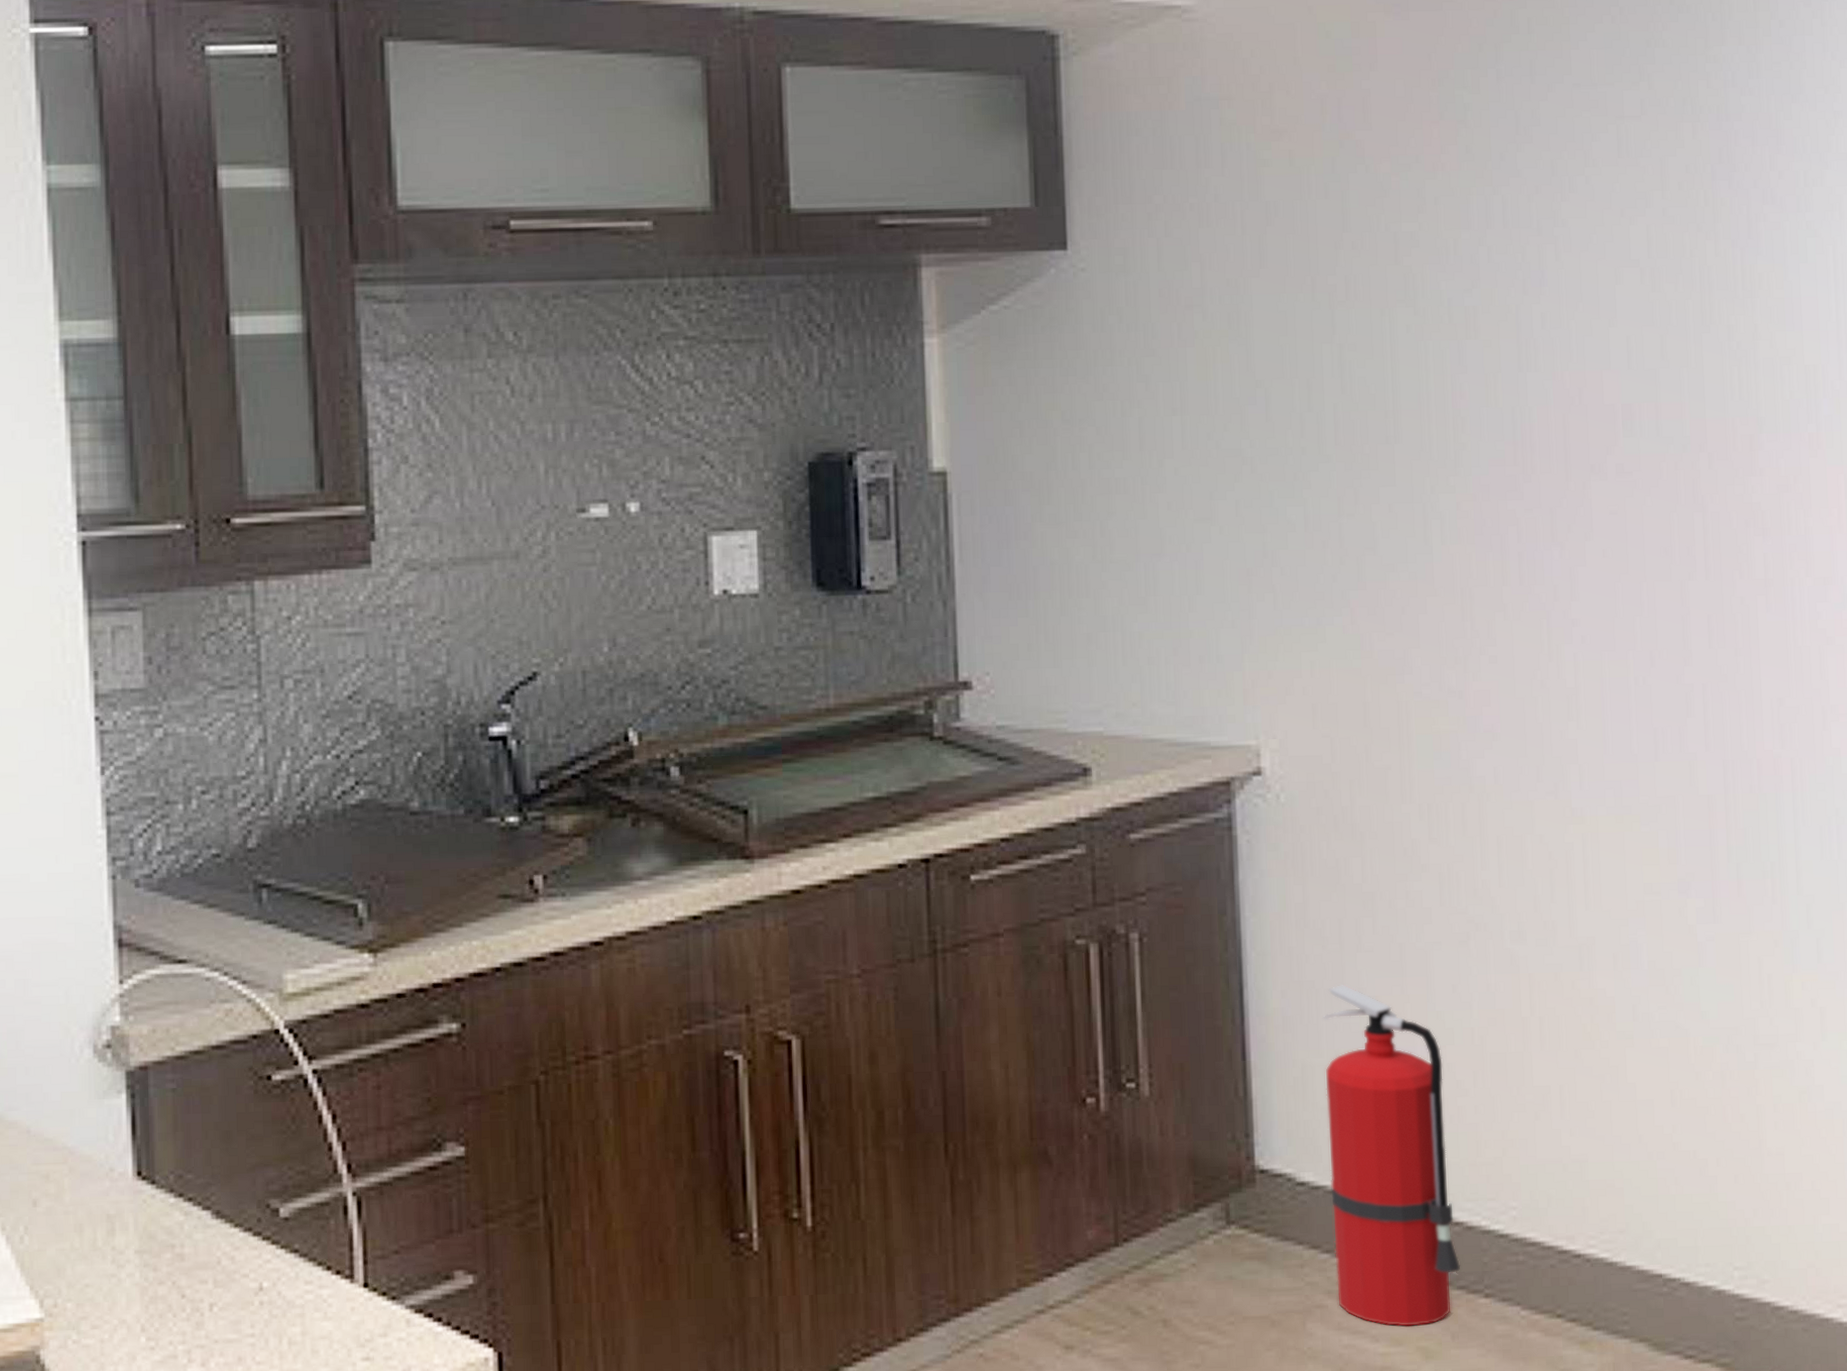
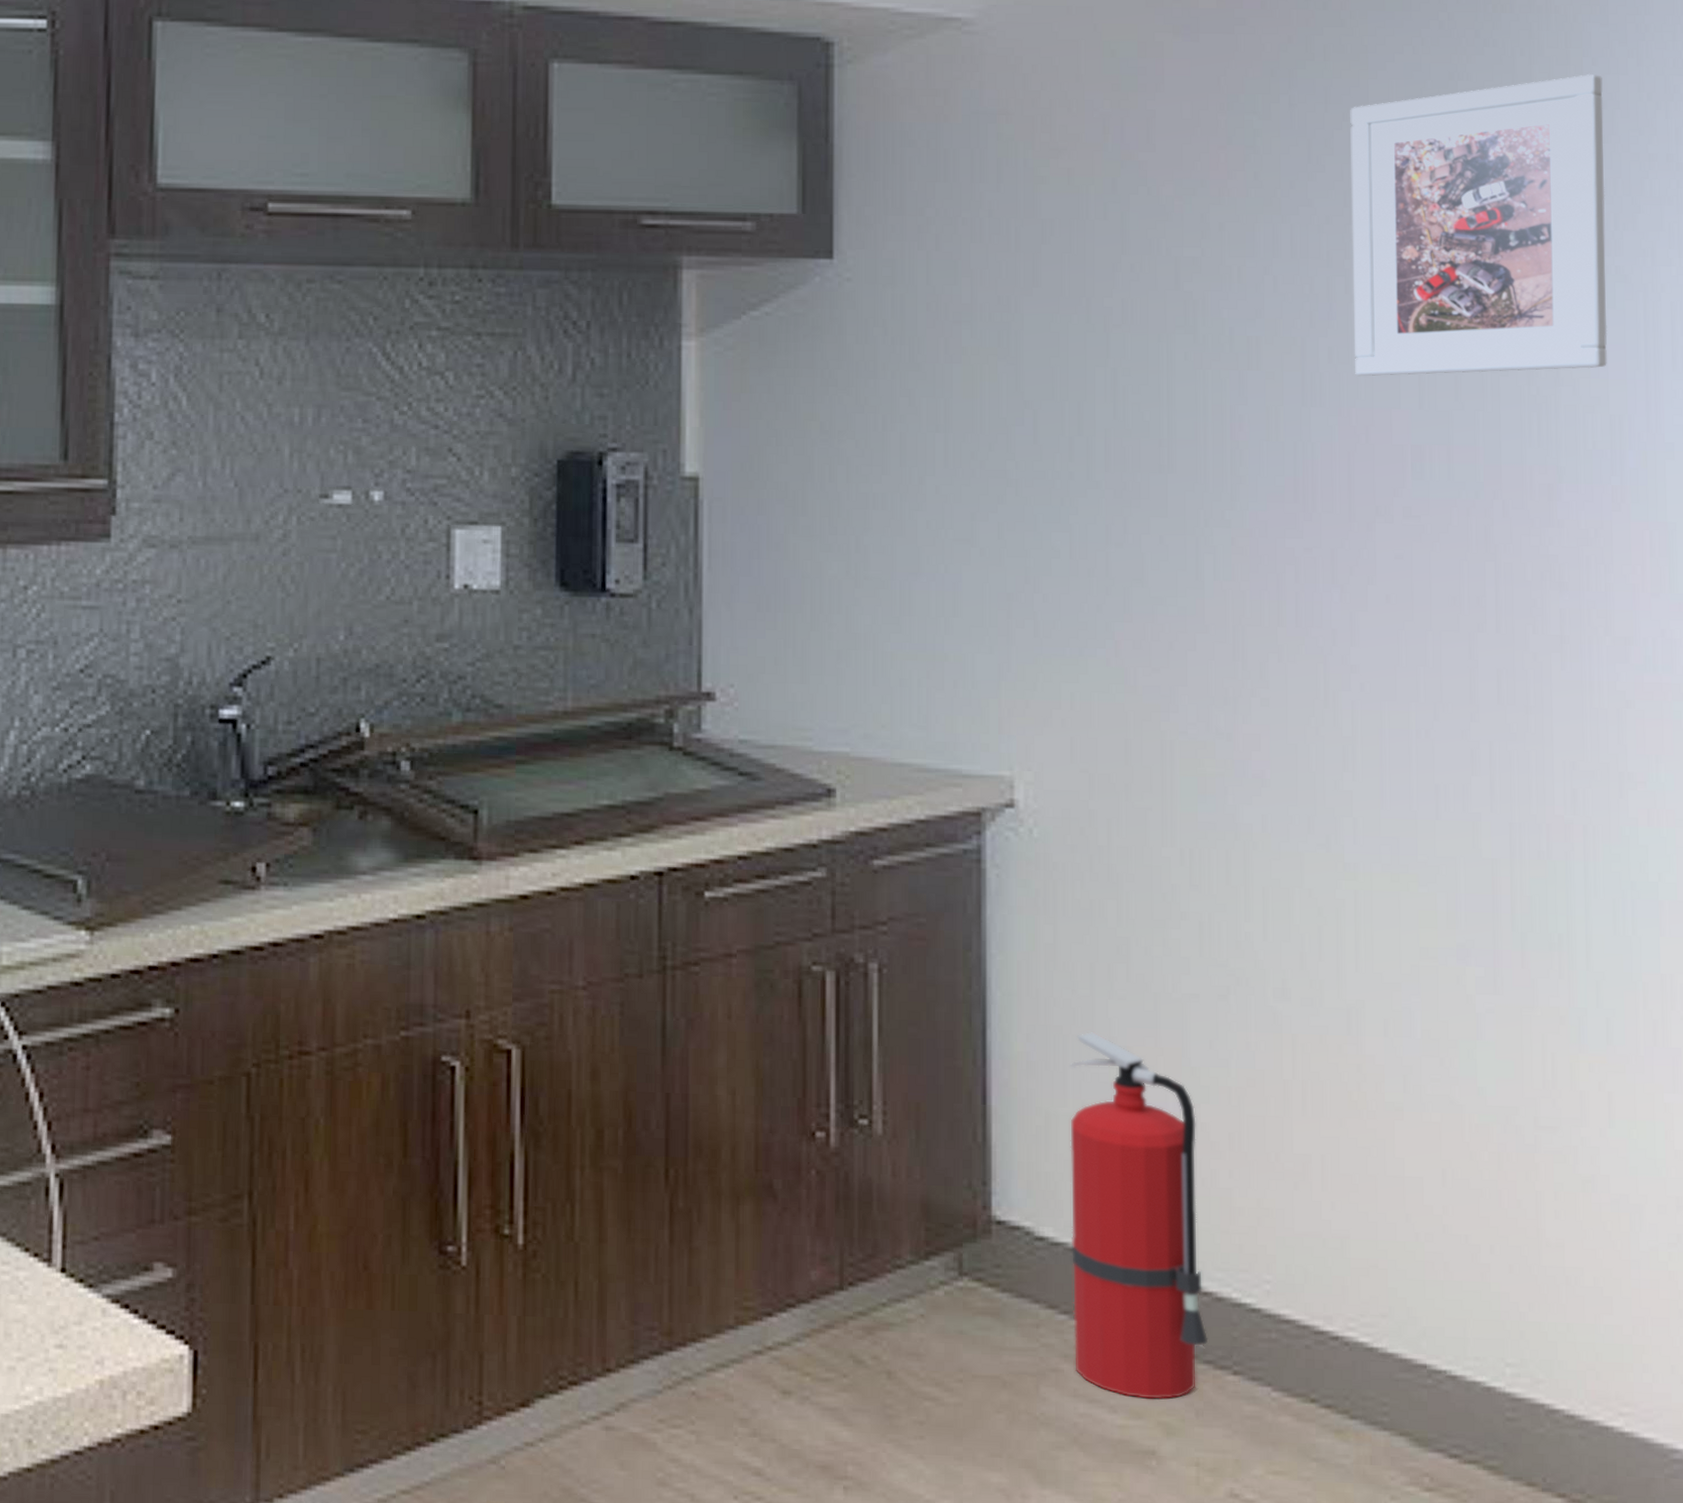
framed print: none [1554,35,1801,340] -> present [1350,73,1608,377]

